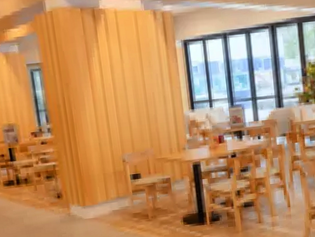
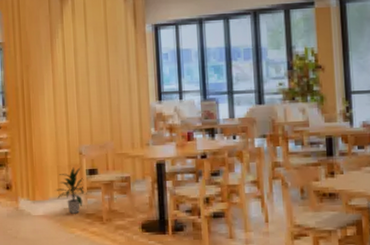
indoor plant: none [102,173,133,215] -> present [54,167,87,214]

